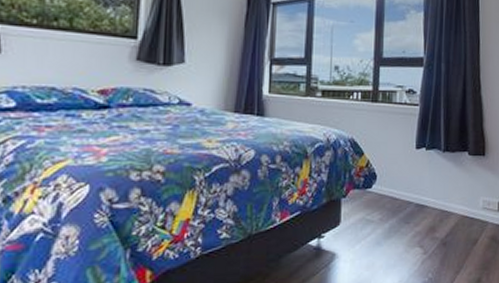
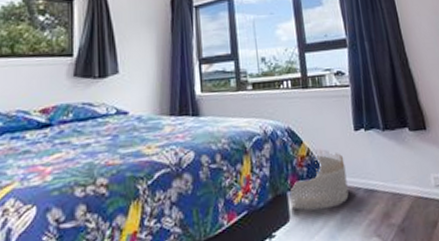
laundry basket: none [344,161,401,218] -> present [290,149,349,211]

